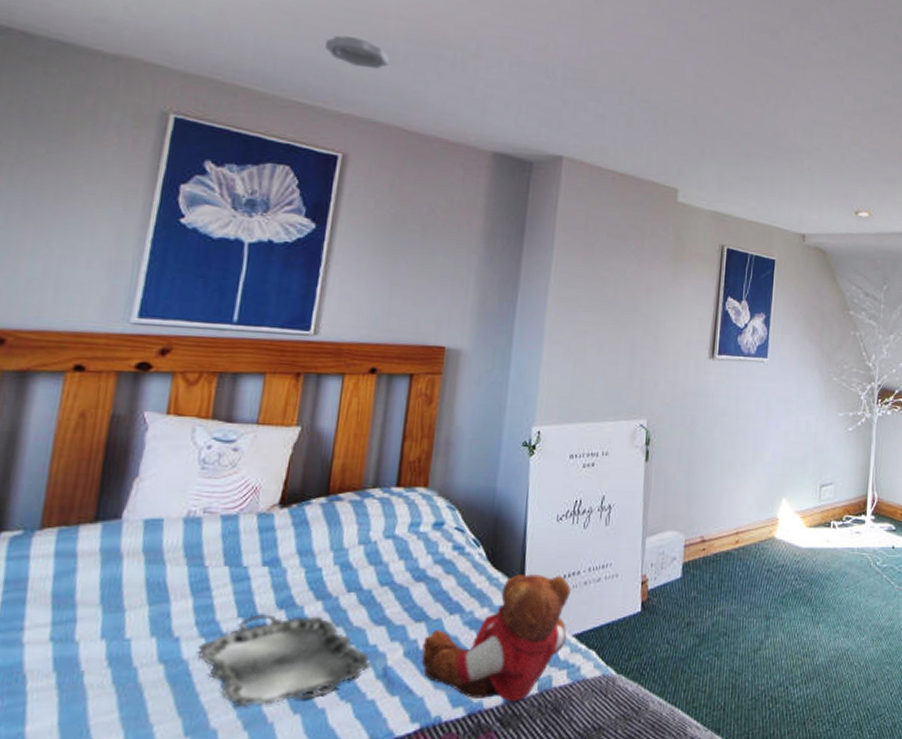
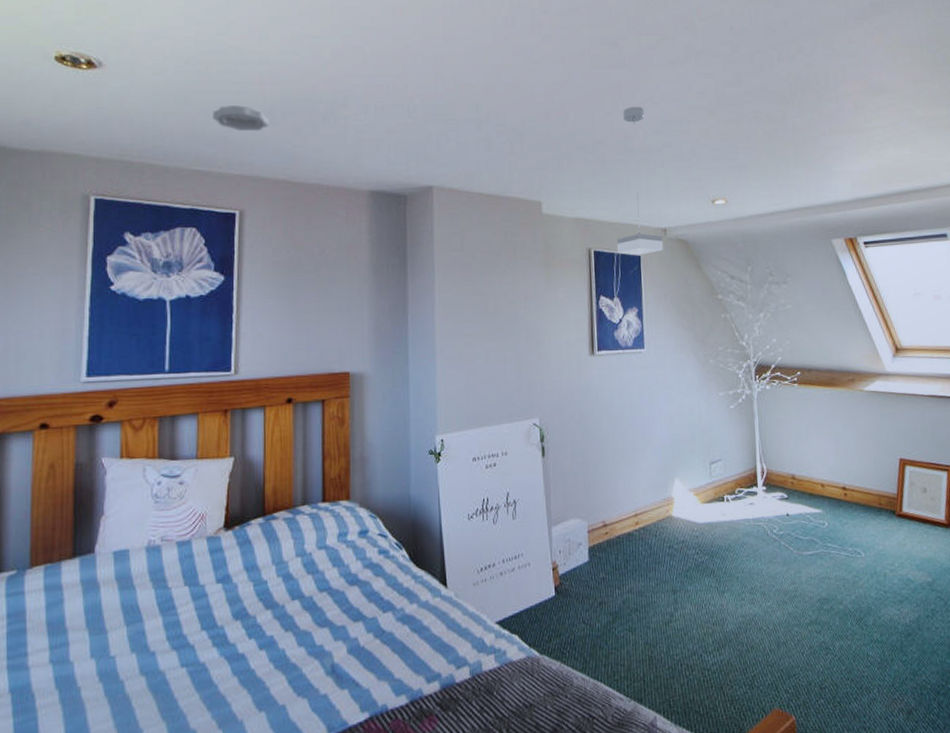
serving tray: present [198,614,372,708] -> none [172,623,321,710]
teddy bear: present [421,574,571,702] -> none [363,569,491,688]
pendant lamp: none [751,102,801,259] -> present [616,106,664,255]

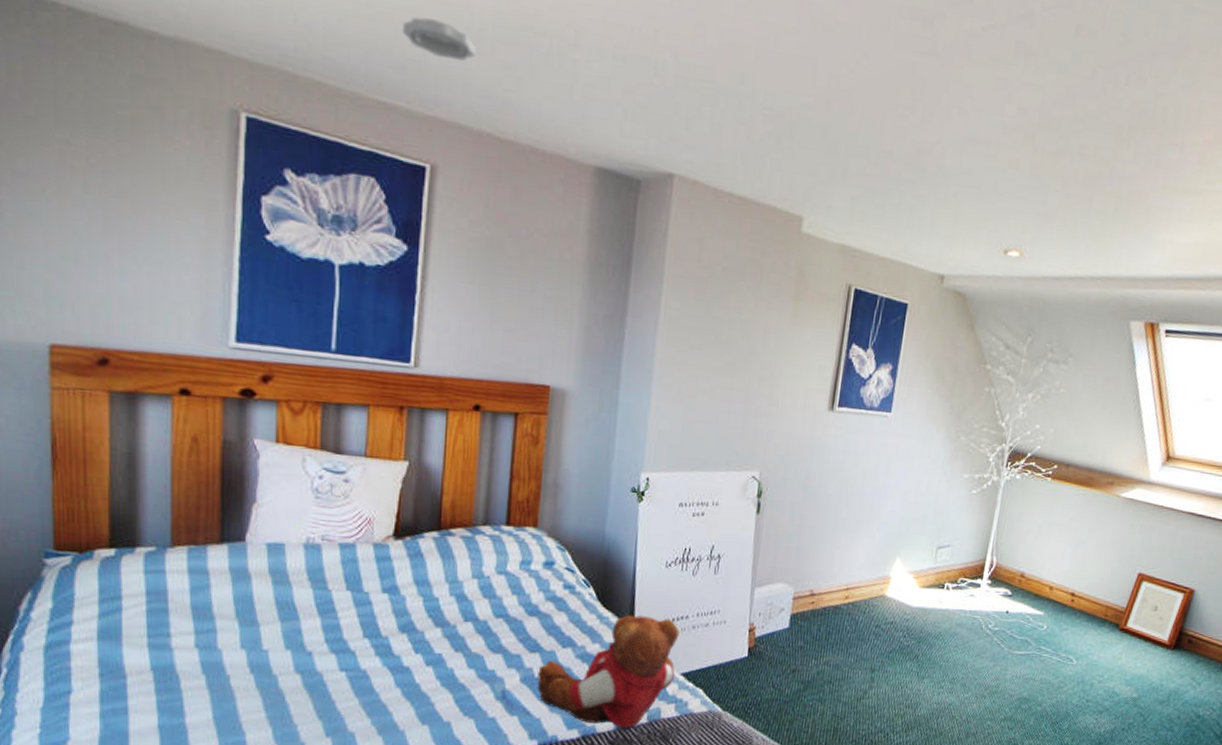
teddy bear: none [363,569,491,688] -> present [537,615,680,729]
pendant lamp: present [616,106,664,255] -> none [881,112,948,303]

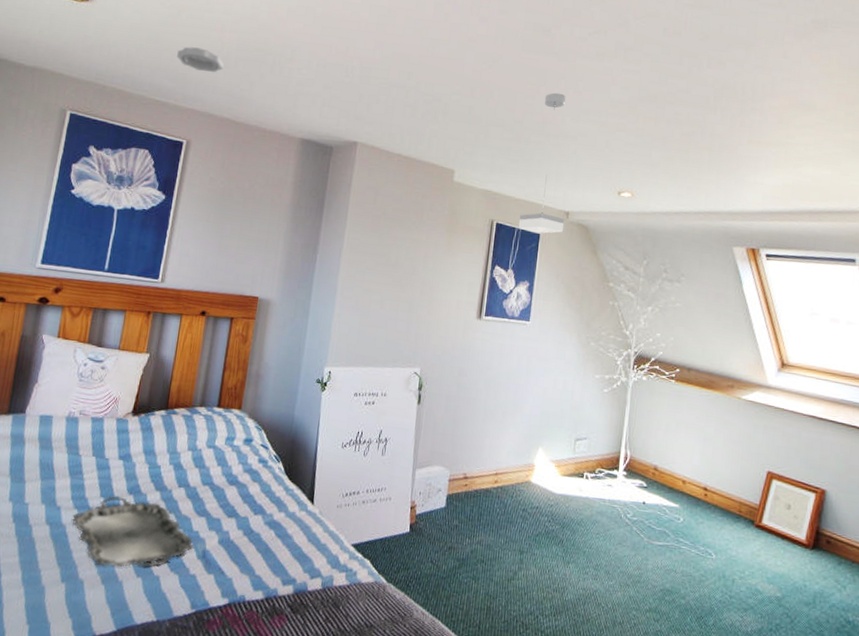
serving tray: none [330,636,491,716] -> present [73,496,194,568]
teddy bear: present [537,615,680,729] -> none [231,488,352,594]
pendant lamp: none [881,112,948,303] -> present [518,92,566,234]

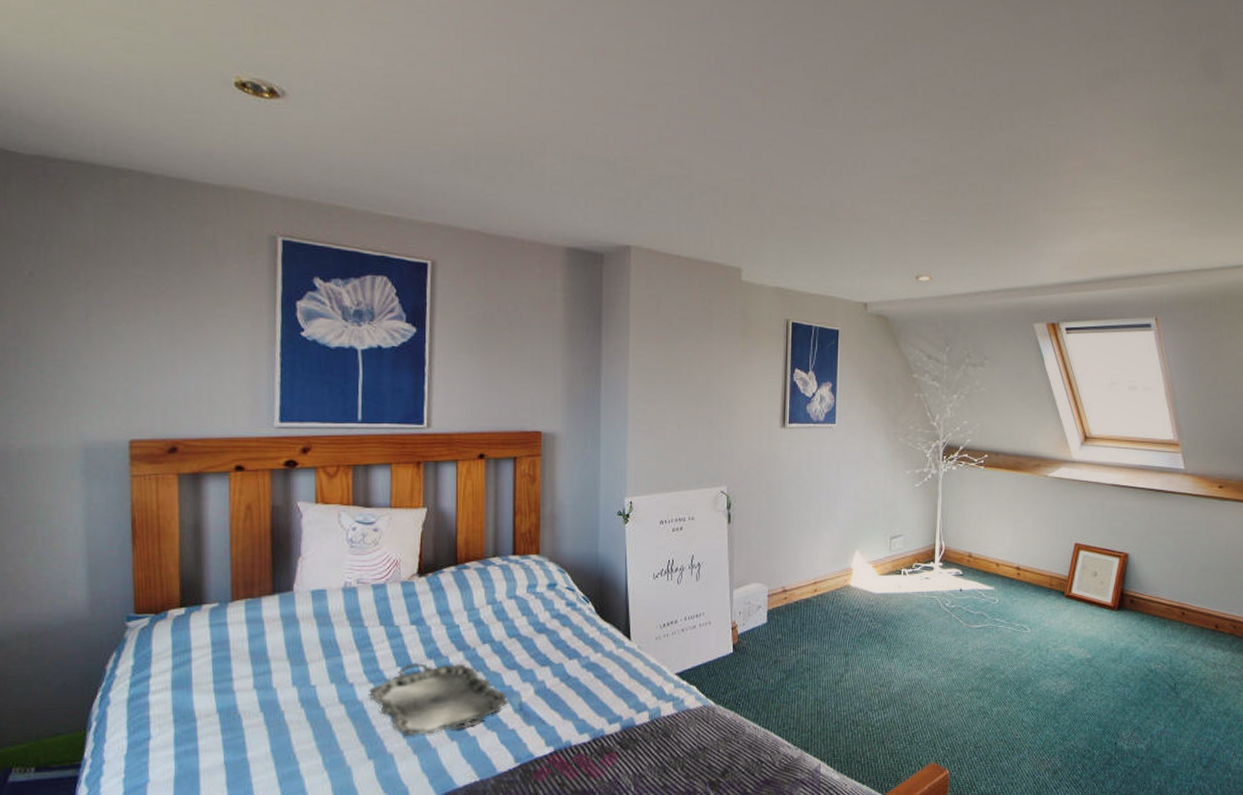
smoke detector: present [177,46,224,73] -> none [403,147,462,177]
pendant lamp: present [518,92,566,234] -> none [815,171,863,329]

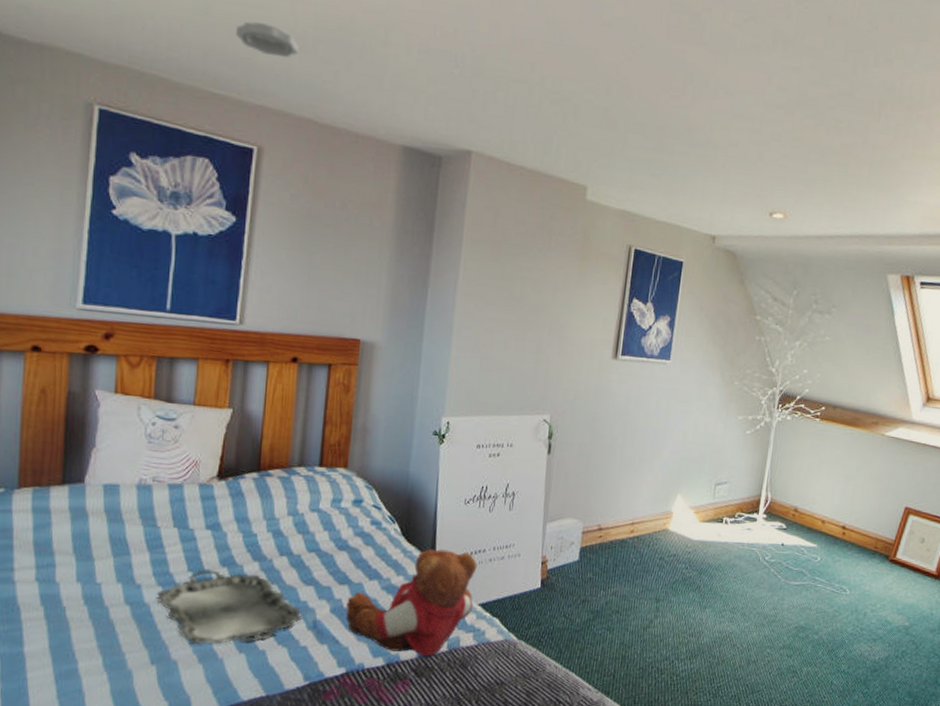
smoke detector: none [403,147,462,177] -> present [236,21,299,58]
teddy bear: none [549,624,671,729] -> present [345,549,477,657]

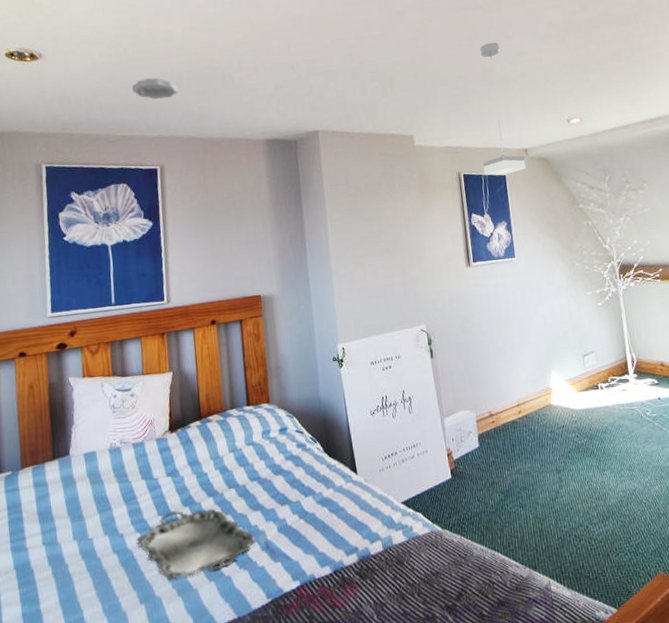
teddy bear: present [345,549,477,657] -> none [289,457,397,559]
pendant lamp: none [659,93,715,261] -> present [480,42,526,175]

